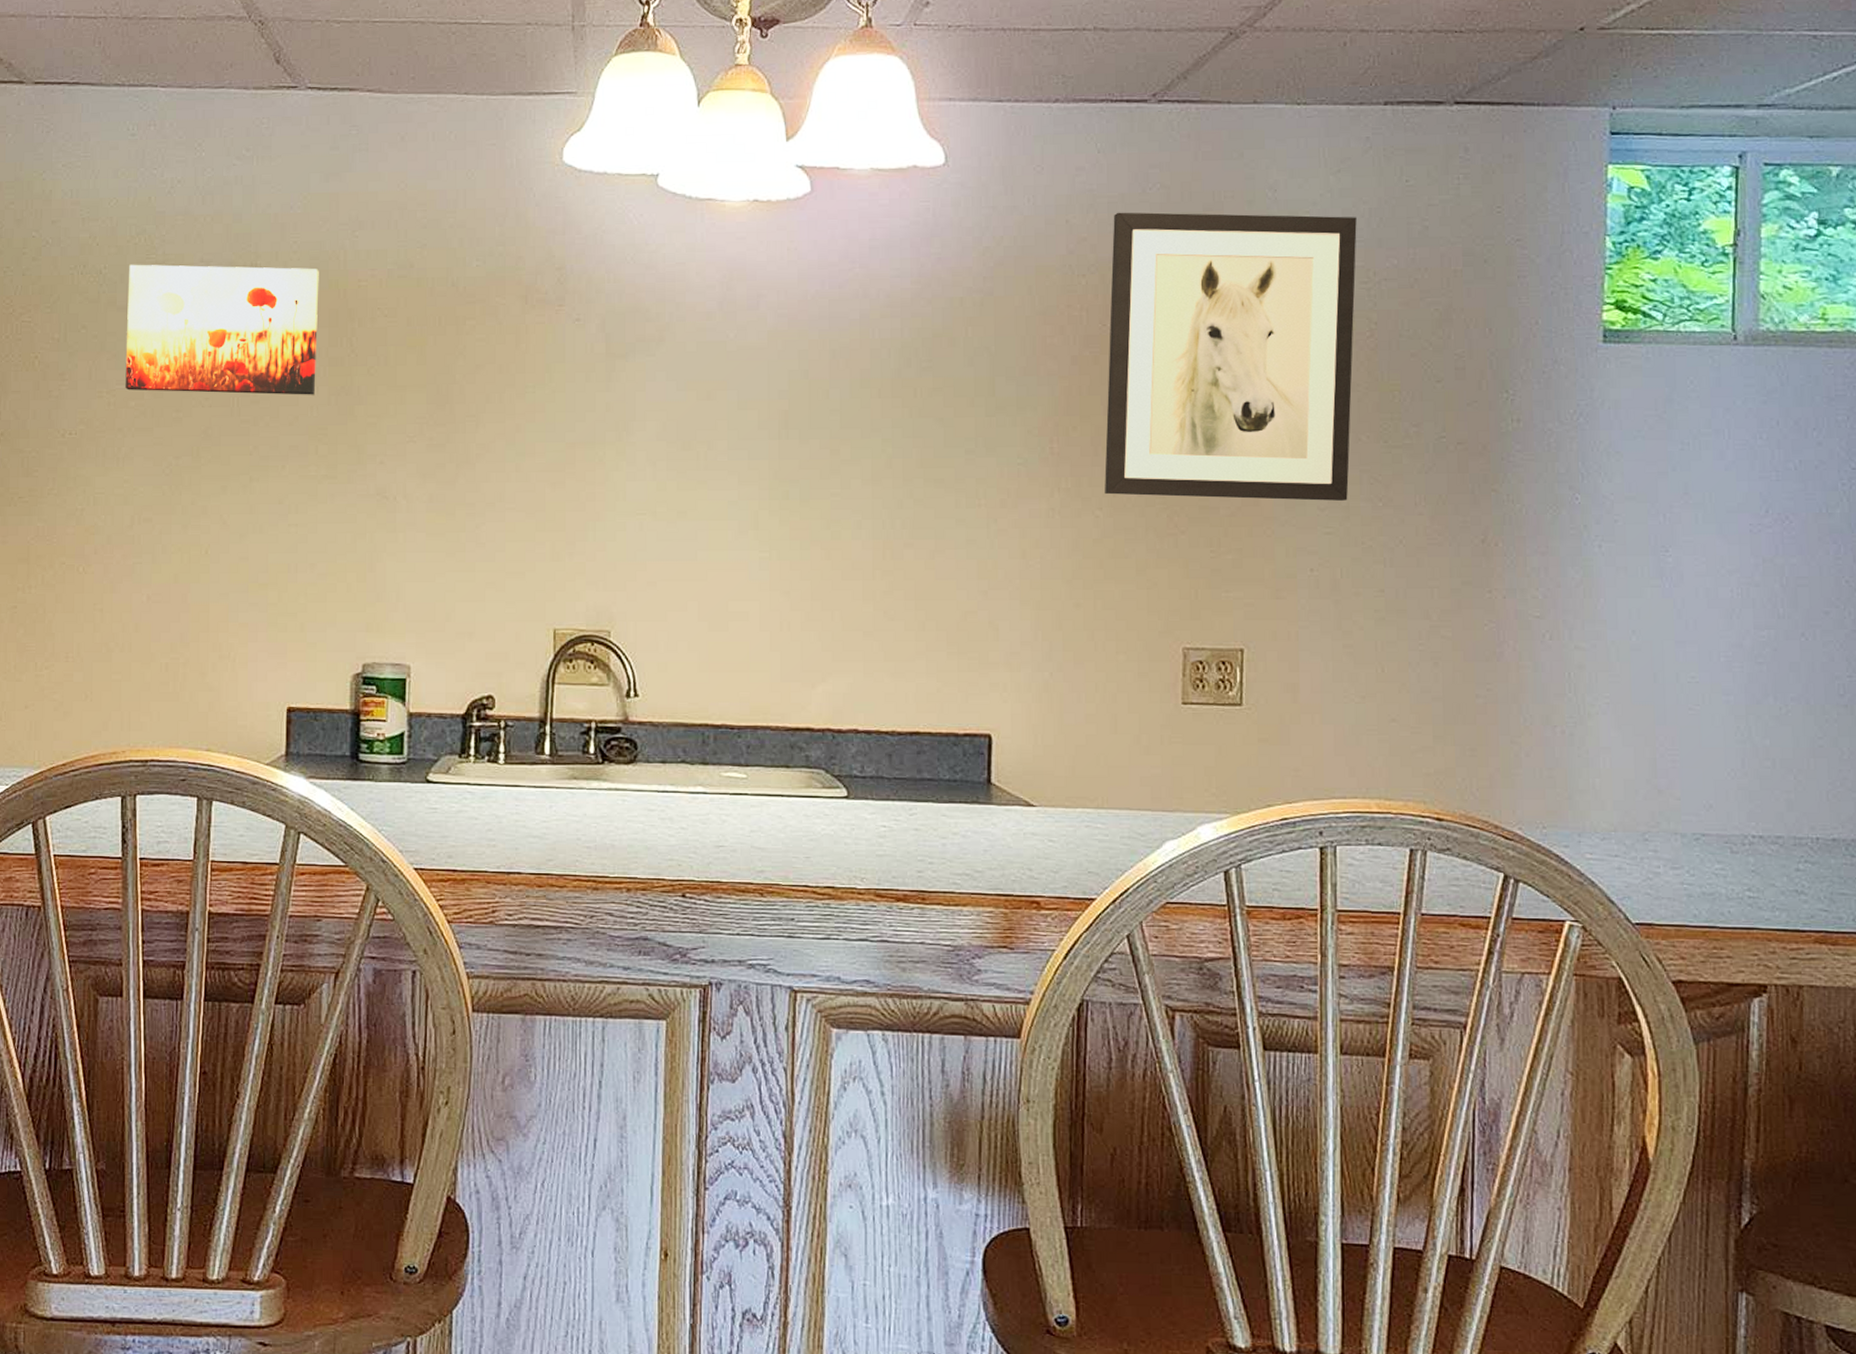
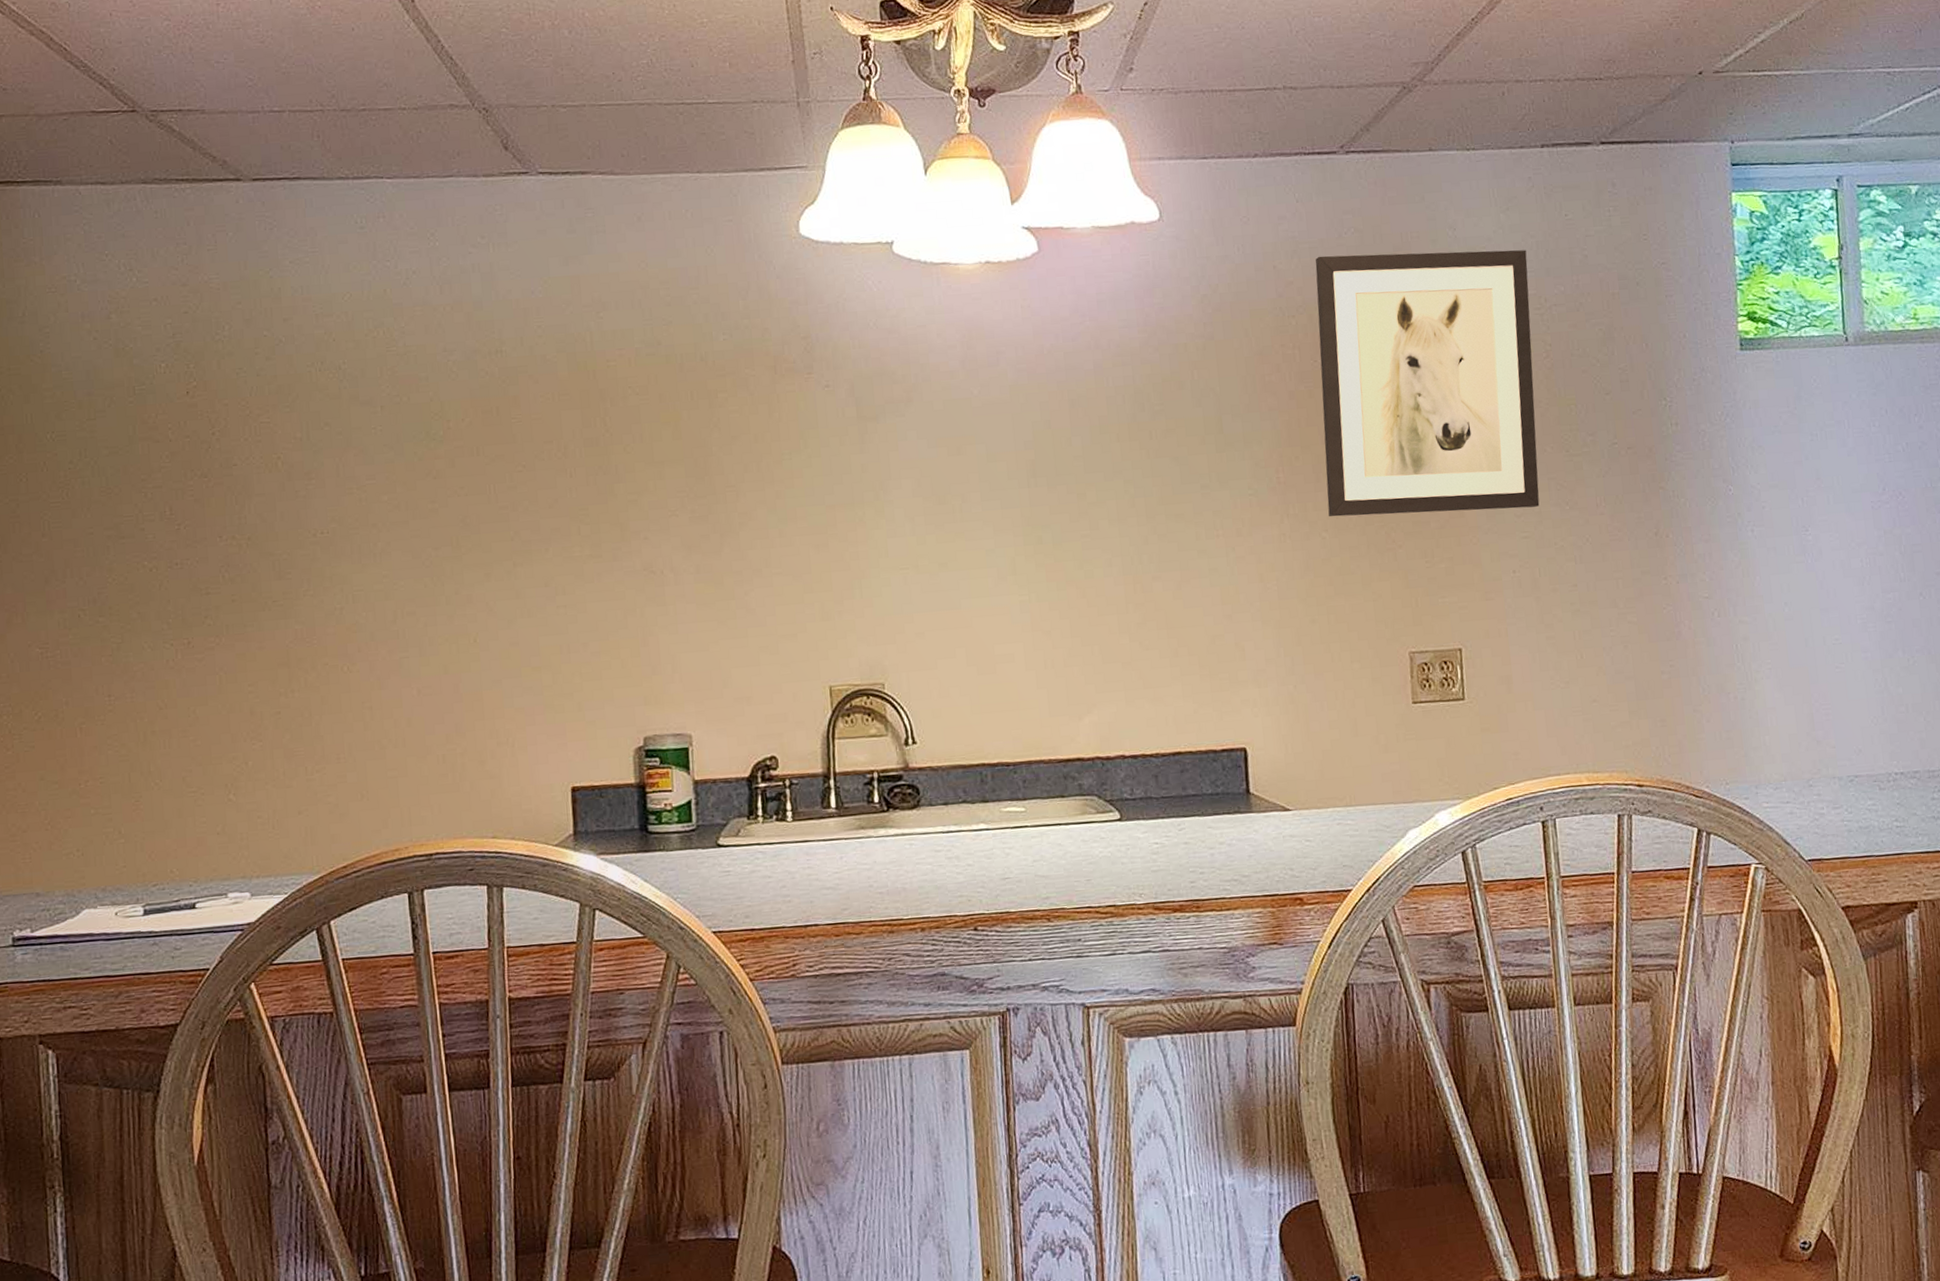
wall art: present [125,264,319,395] -> none [369,351,573,485]

